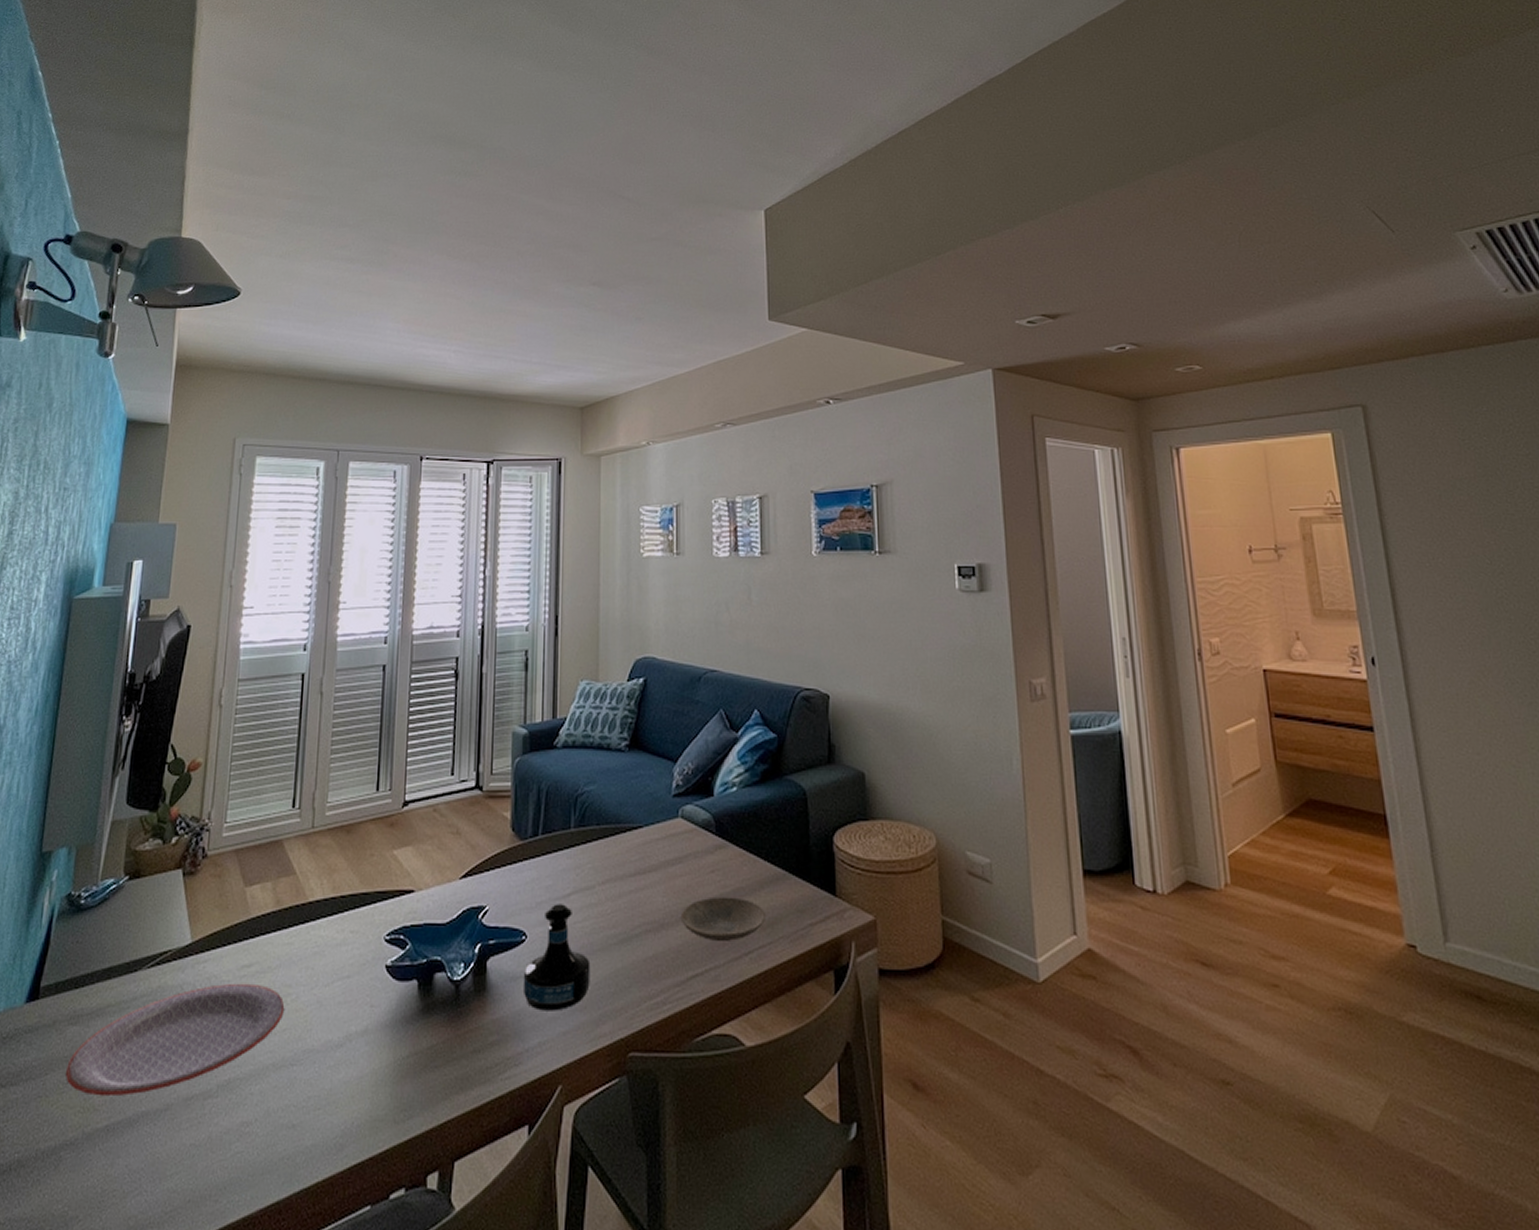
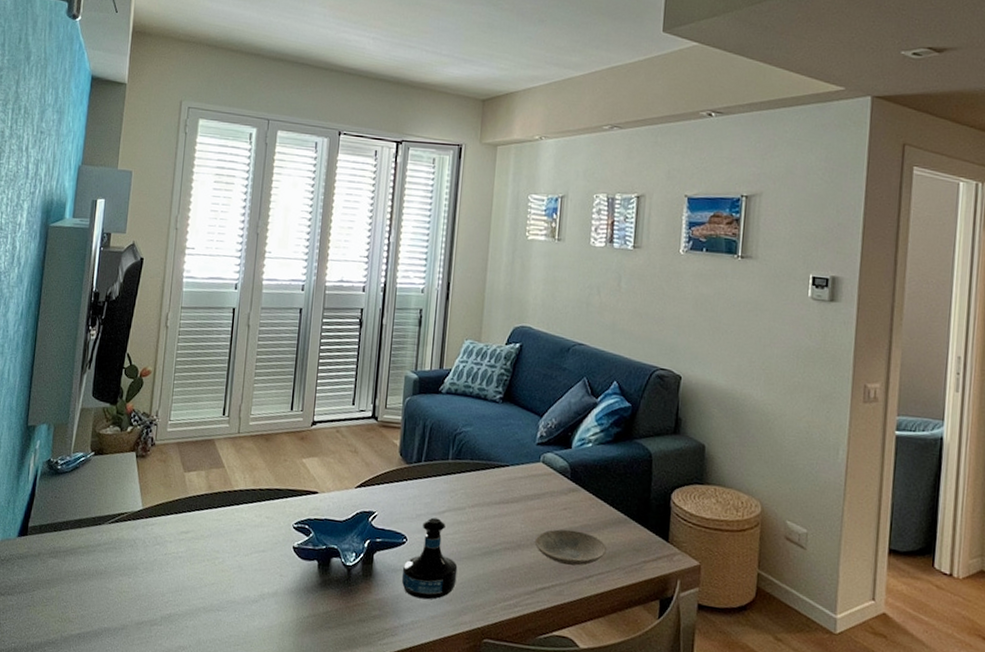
plate: present [64,983,285,1097] -> none [47,543,214,615]

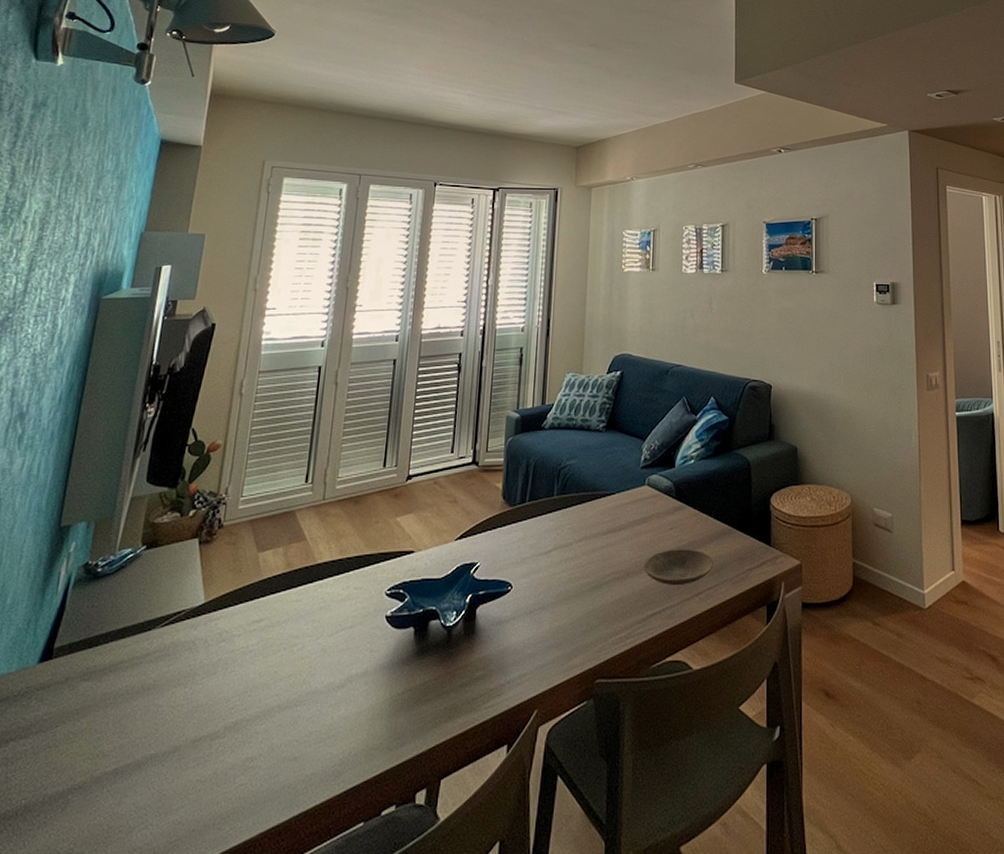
tequila bottle: present [401,517,458,600] -> none [507,559,566,649]

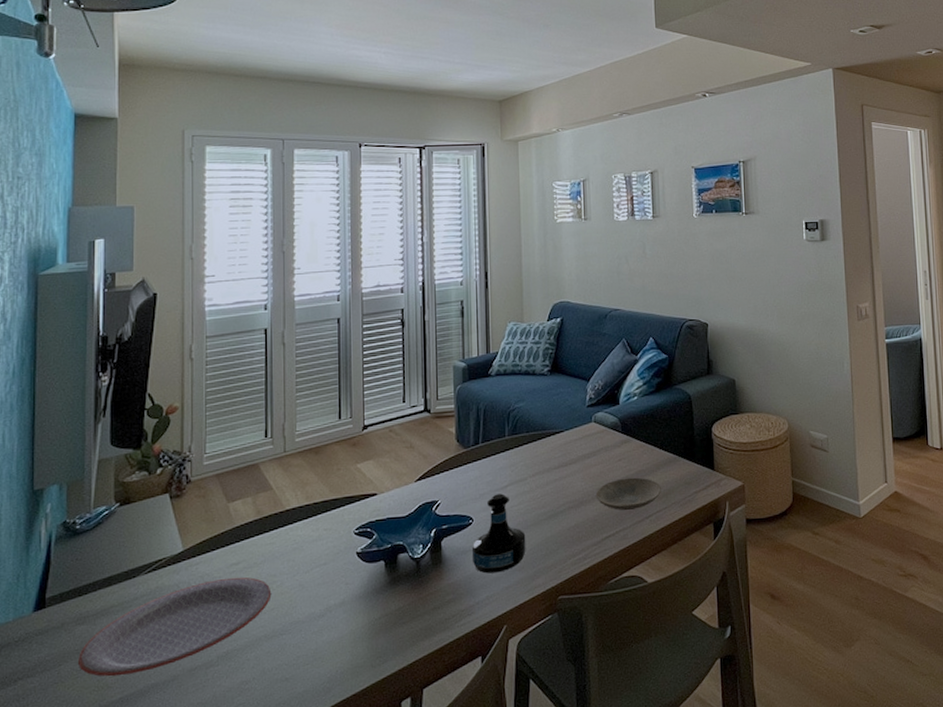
plate: none [75,636,291,743] -> present [77,577,272,677]
tequila bottle: none [507,559,566,649] -> present [471,493,526,574]

